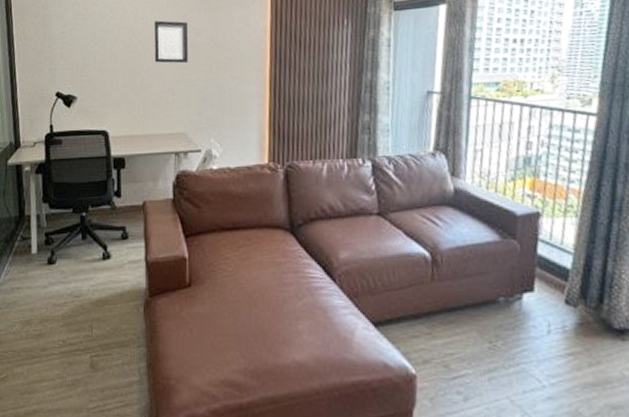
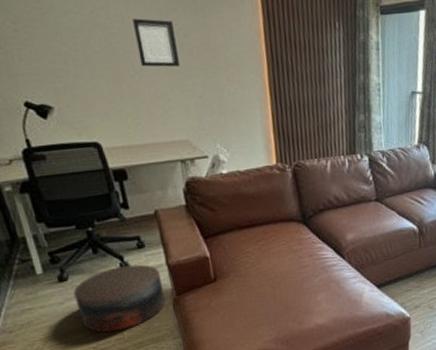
stool: none [57,256,138,327] -> present [73,264,166,333]

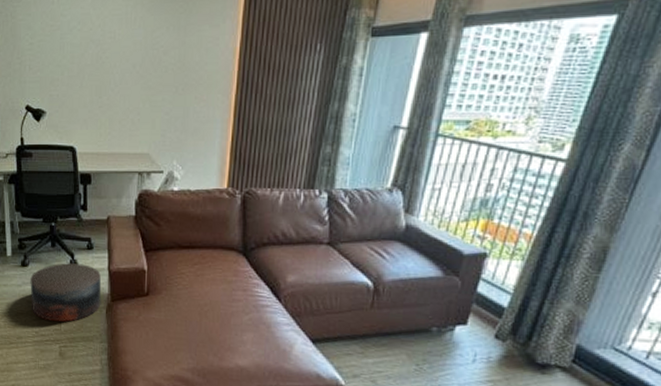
picture frame: present [132,18,180,68] -> none [121,36,156,83]

